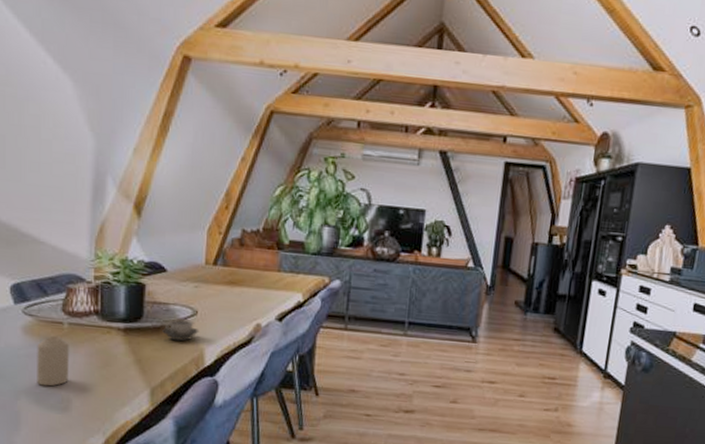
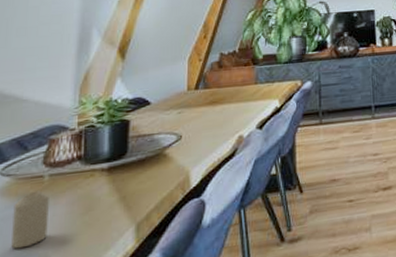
cup: present [162,318,200,342] -> none [147,144,184,170]

